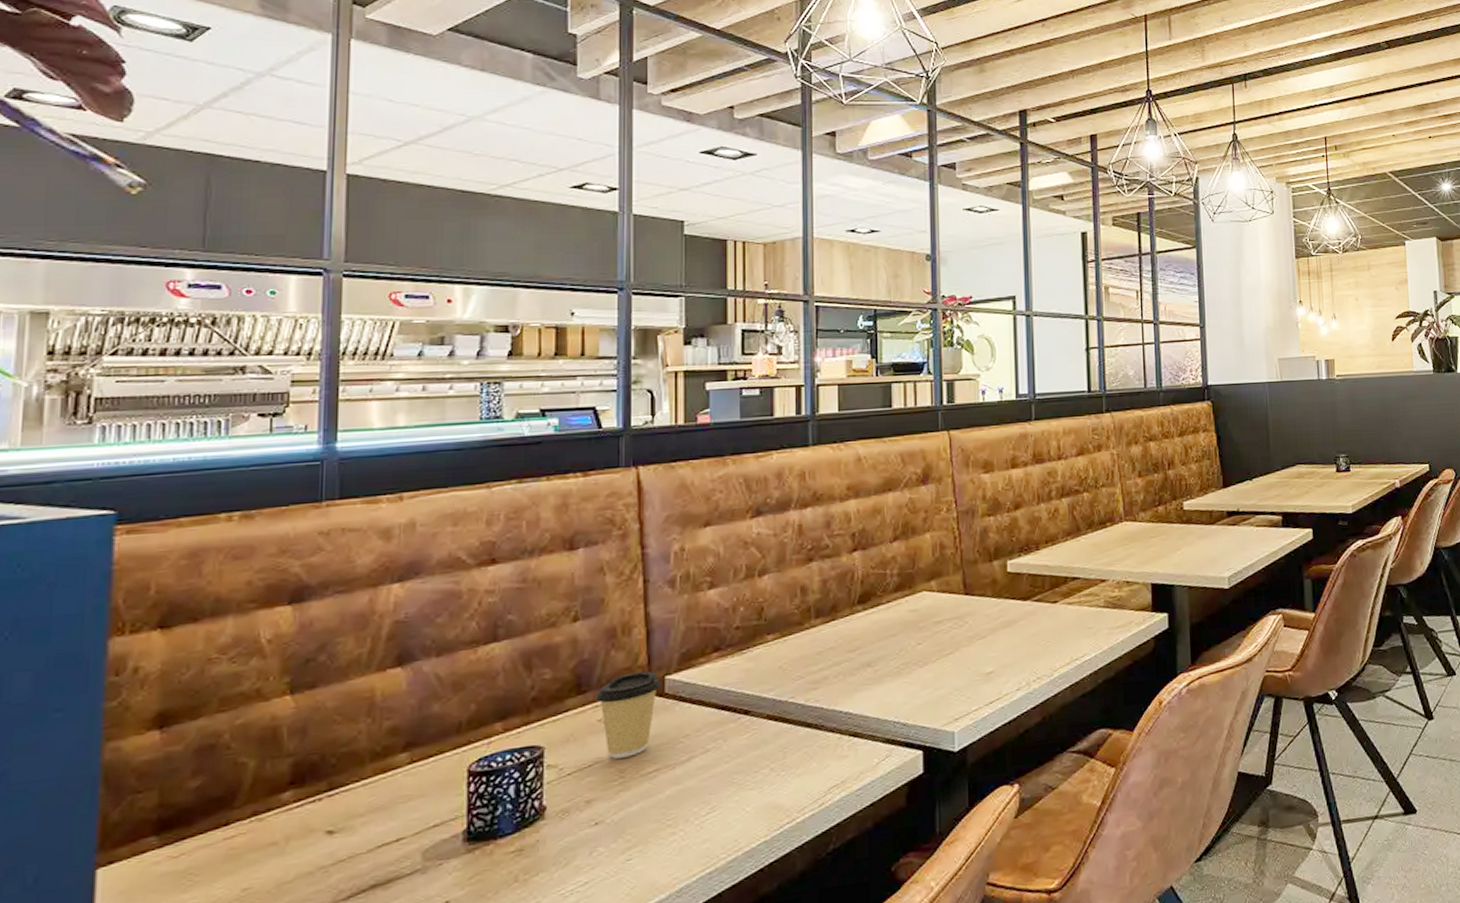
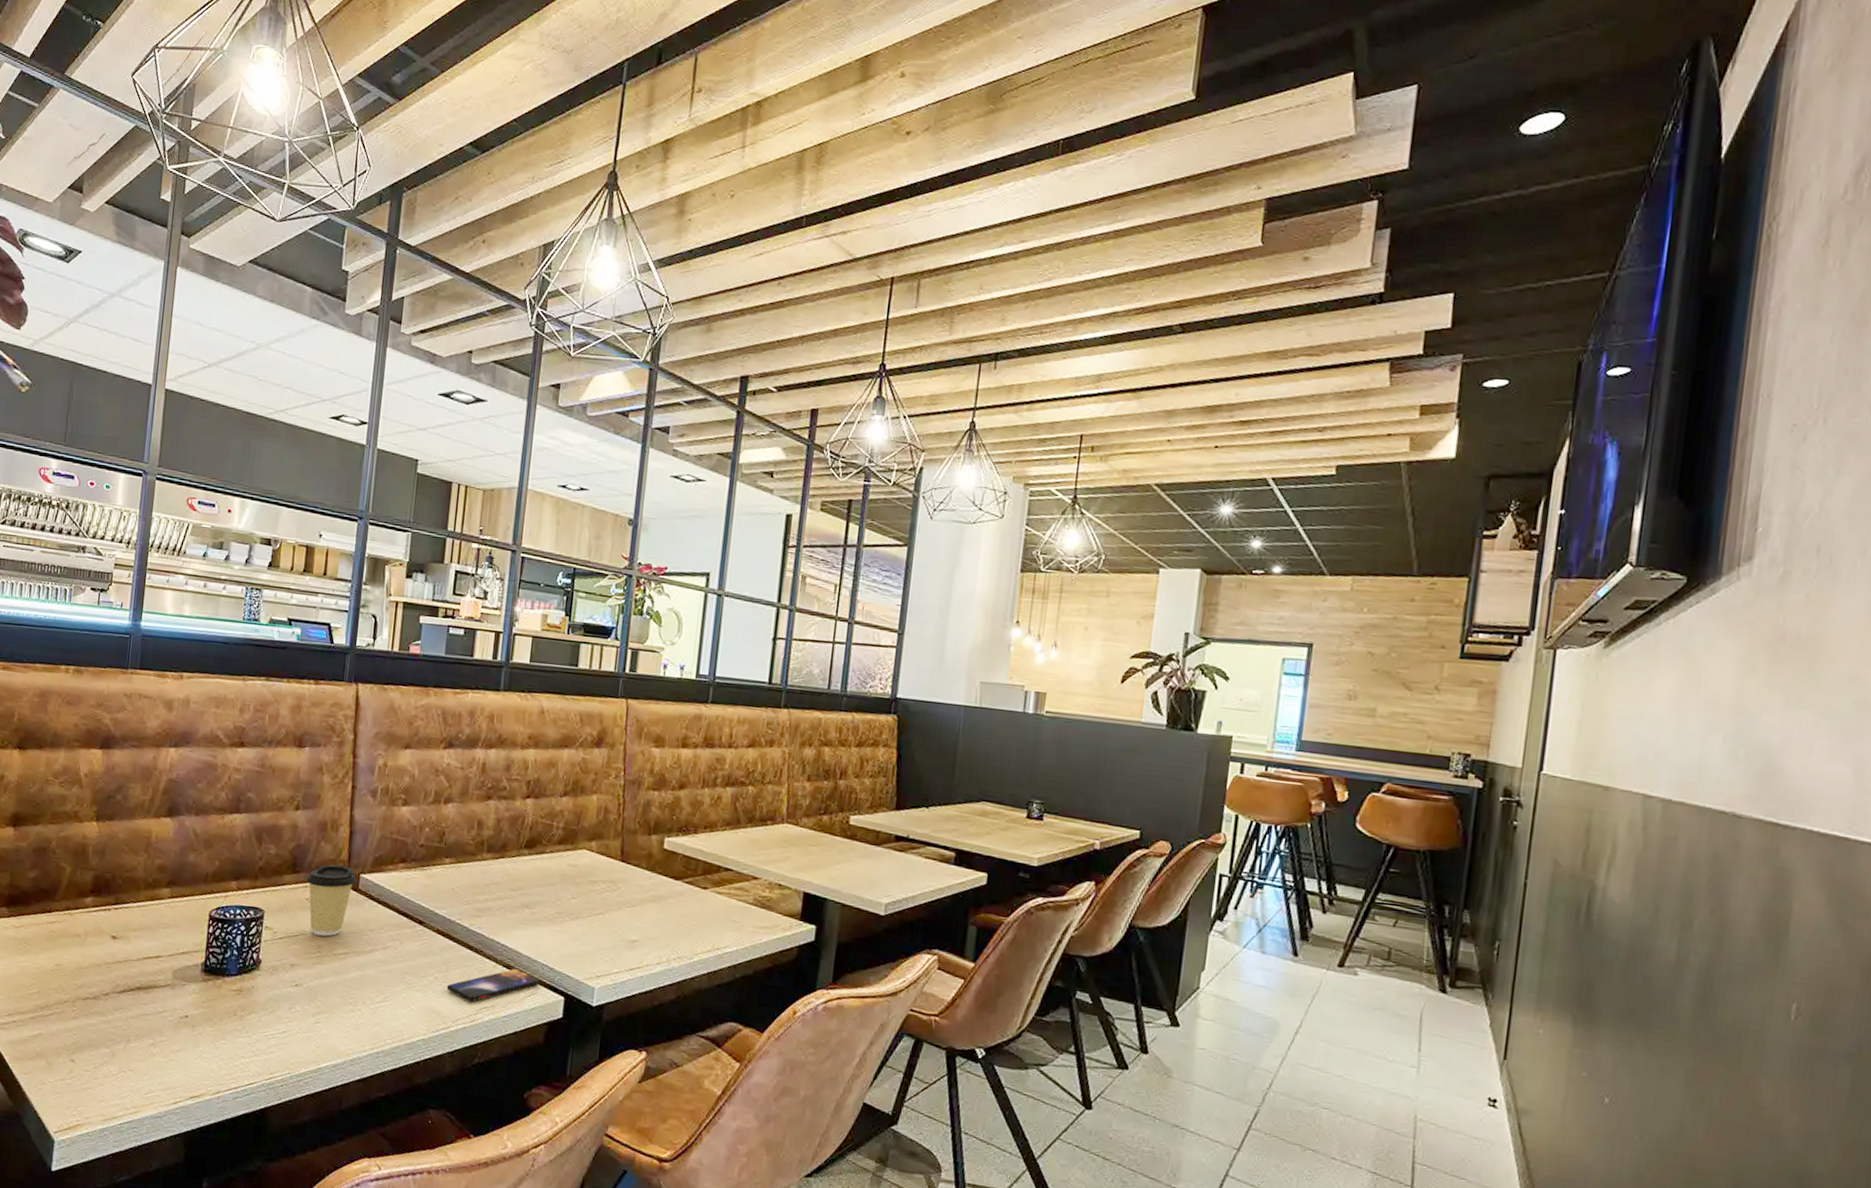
smartphone: none [786,734,893,785] -> present [446,969,540,1002]

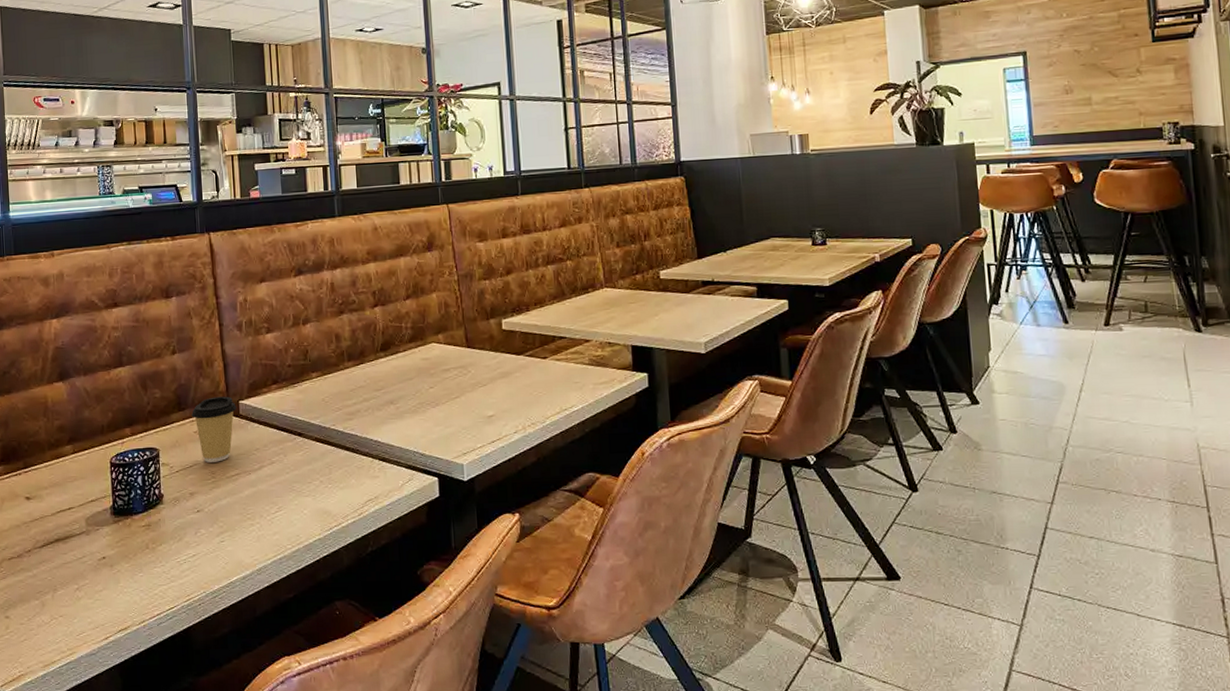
smartphone: present [446,969,540,1002] -> none [332,460,414,498]

